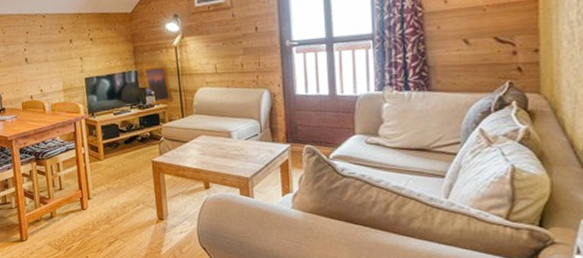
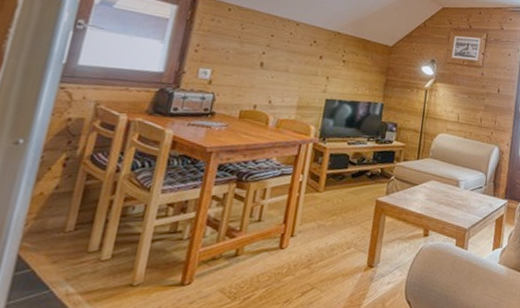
picture frame: present [142,65,172,106] -> none [388,101,413,143]

